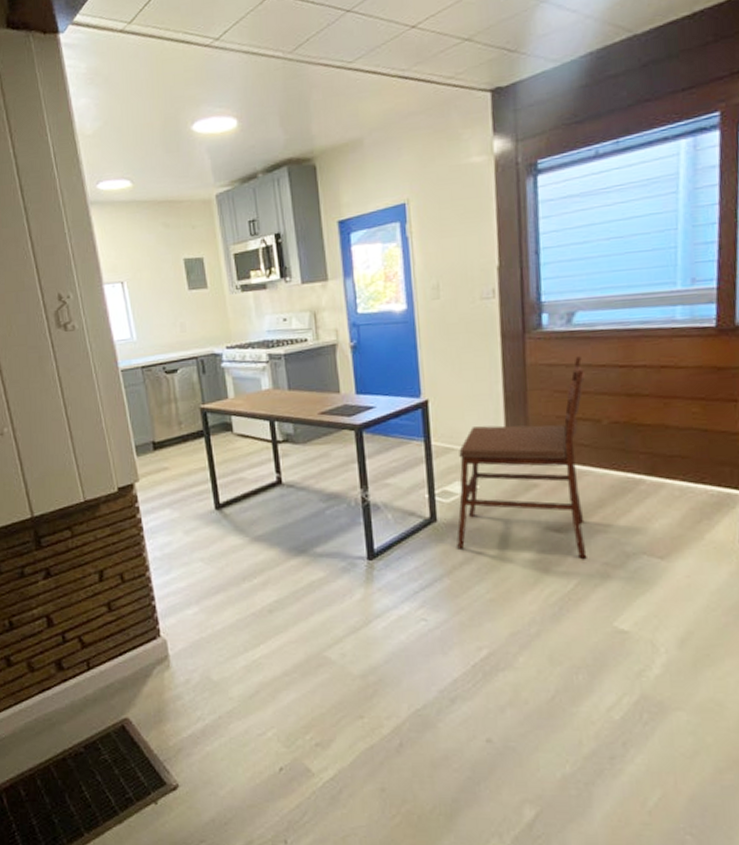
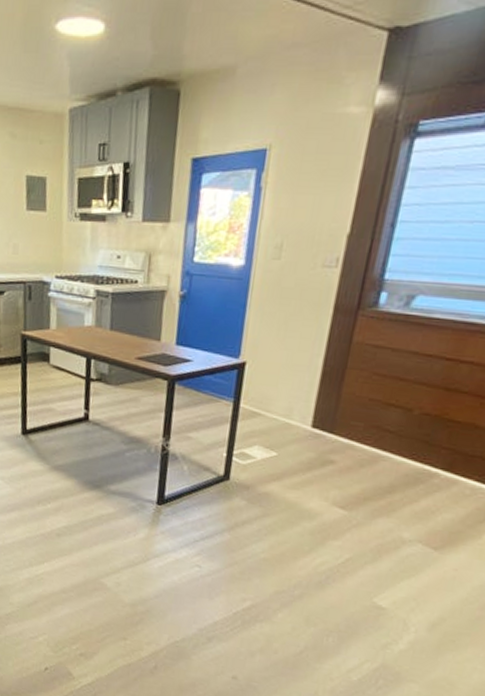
dining chair: present [457,356,587,559] -> none [243,342,411,538]

